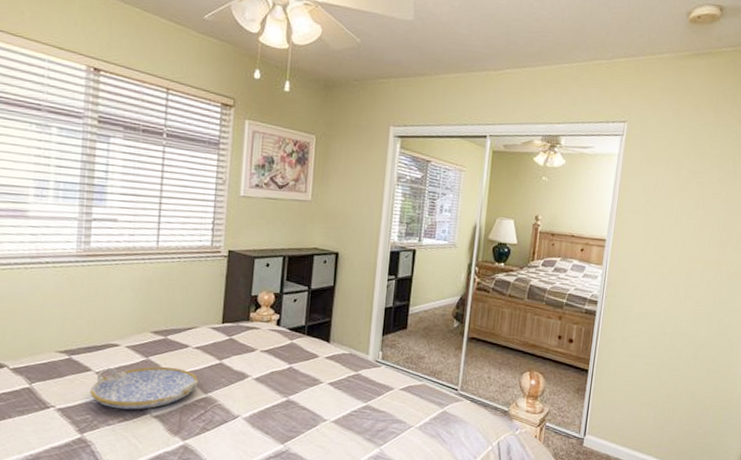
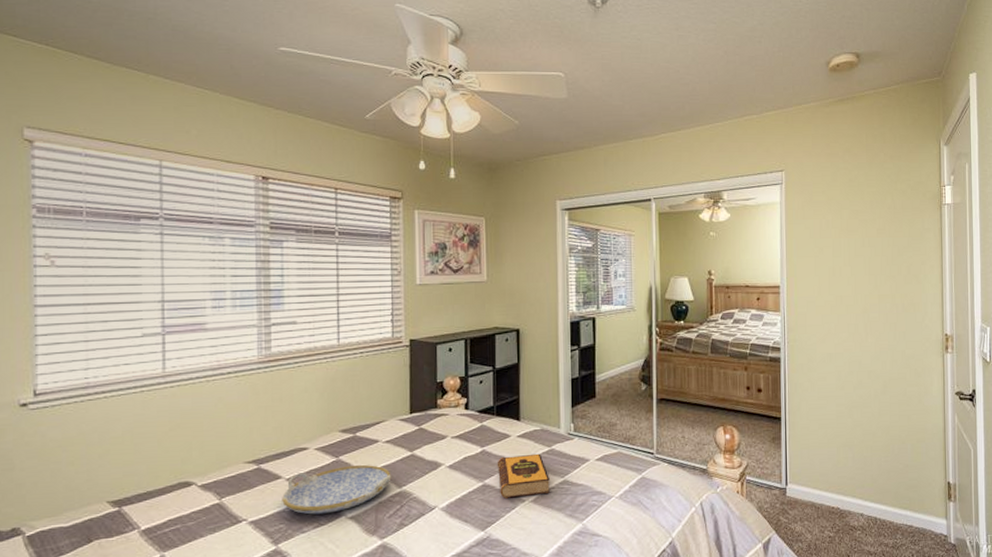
hardback book: none [302,375,353,417] -> present [497,453,550,498]

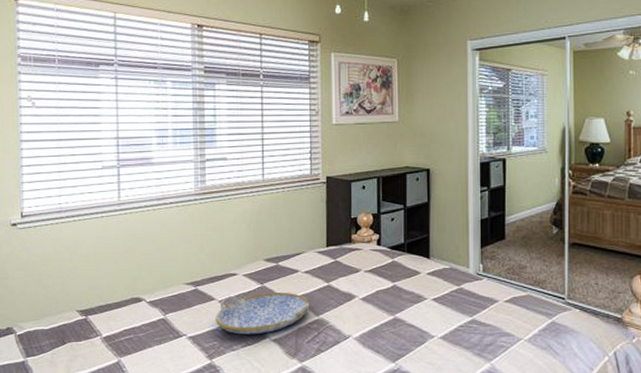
hardback book: present [497,453,550,498] -> none [407,291,458,333]

